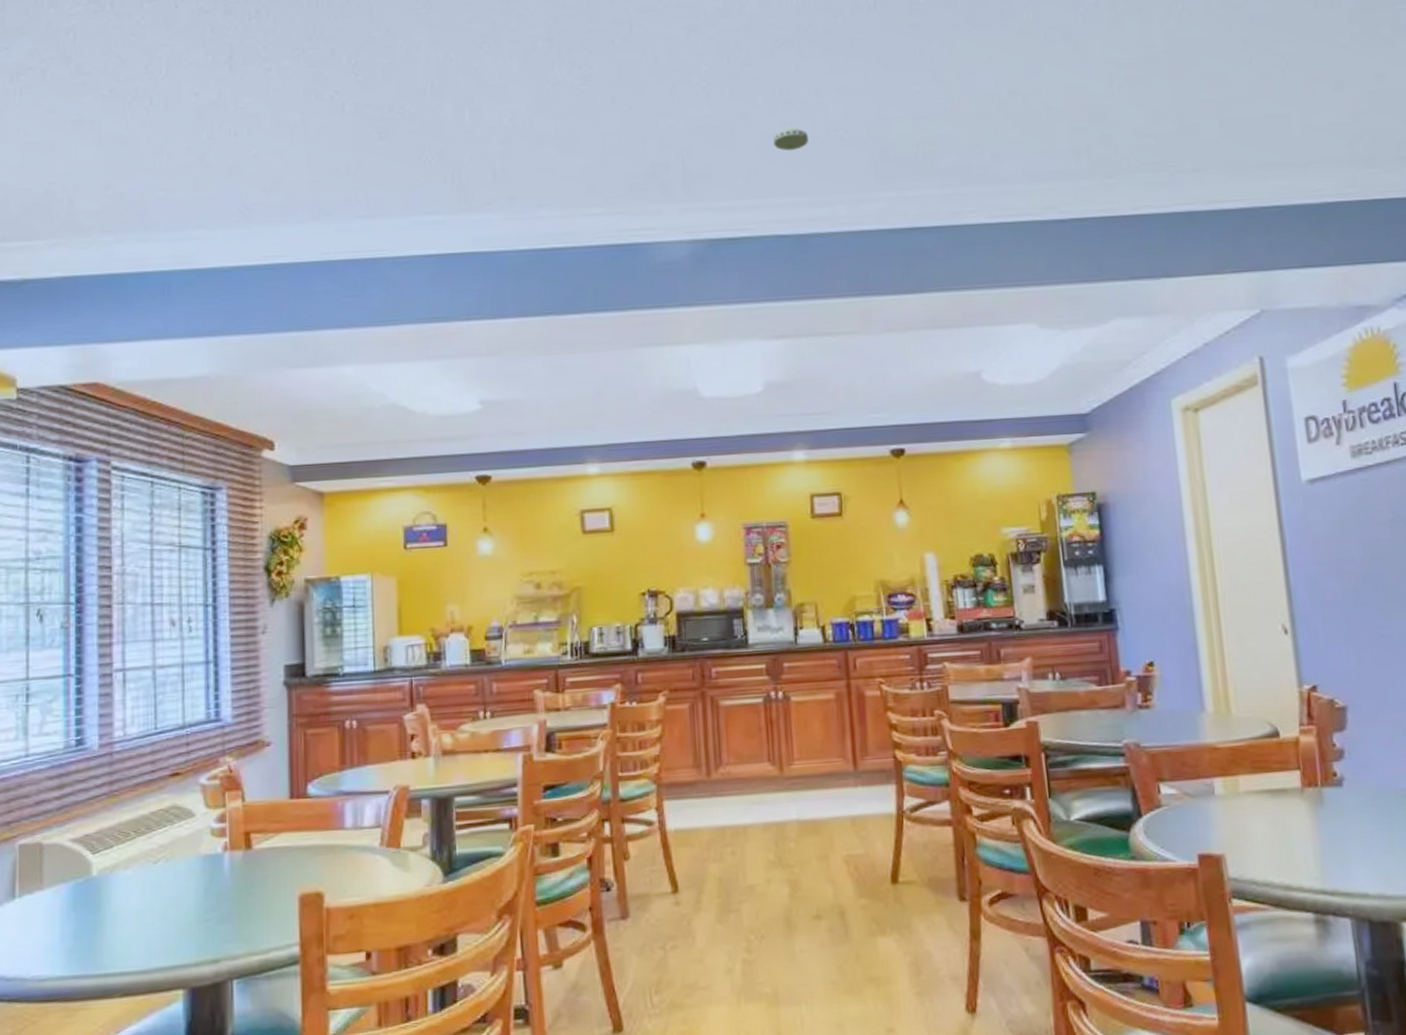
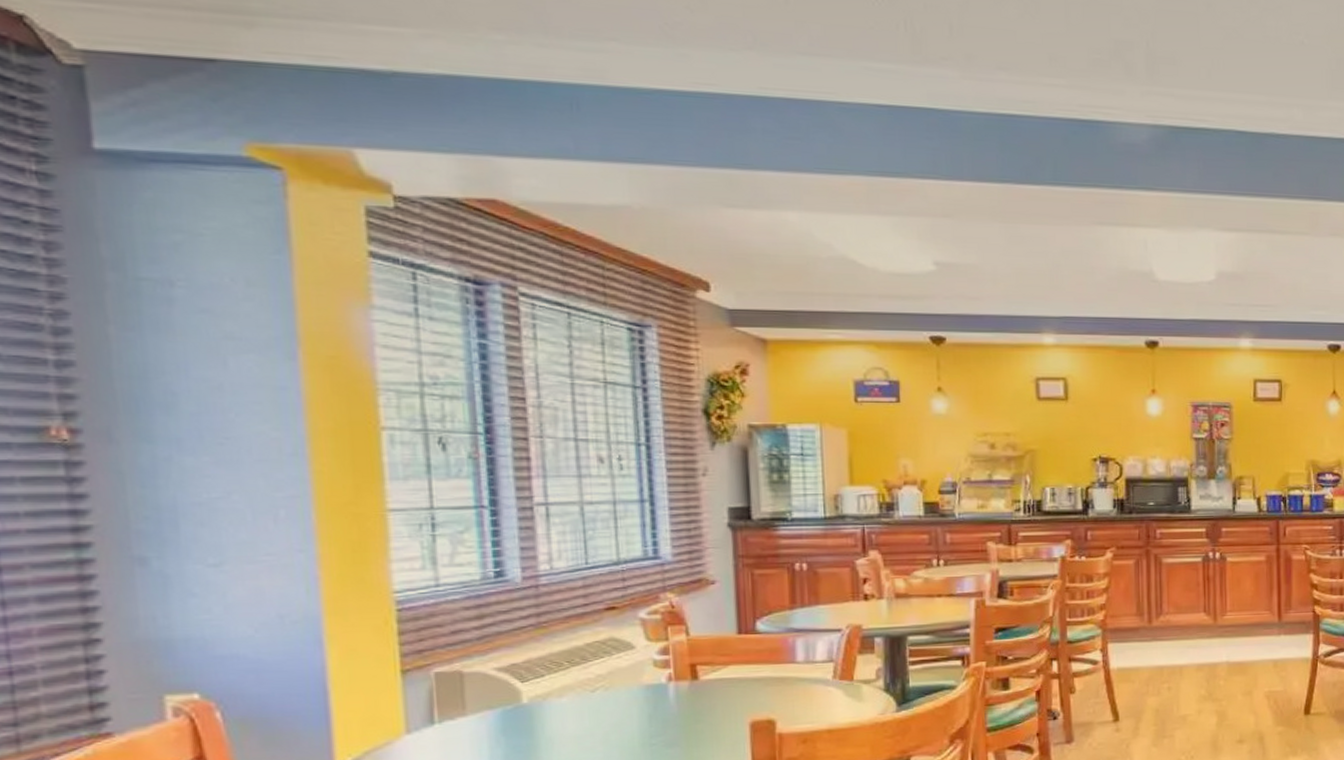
smoke detector: present [773,127,808,151] -> none [1237,24,1270,48]

